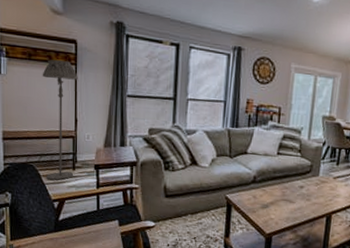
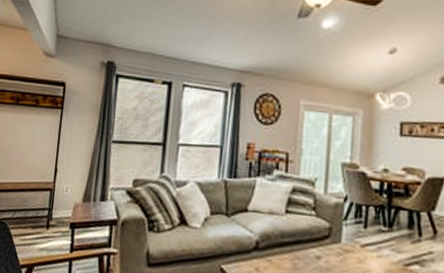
floor lamp: present [42,59,78,180] -> none [17,104,63,242]

